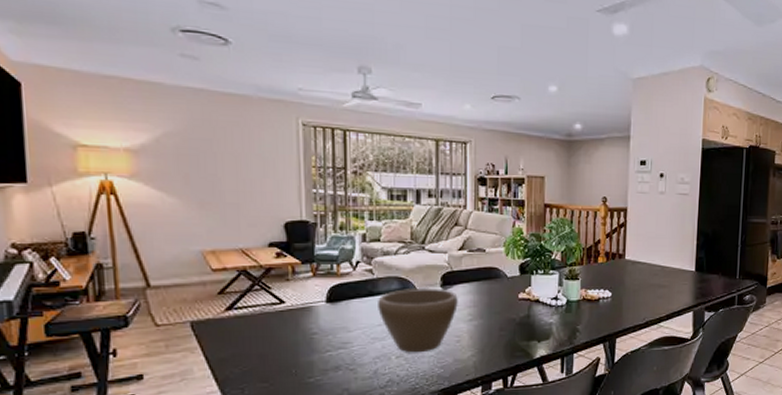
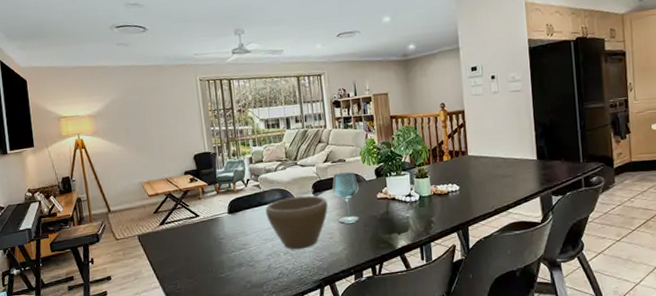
wine glass: none [465,265,498,326] -> present [332,172,359,224]

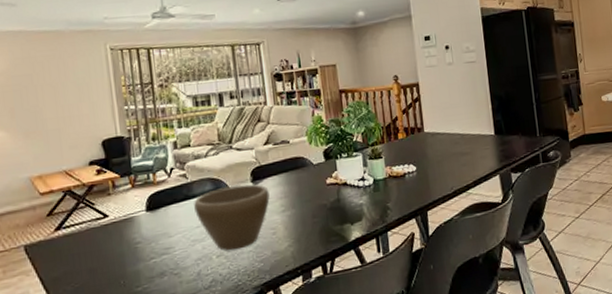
wine glass: present [332,172,359,224] -> none [274,155,307,216]

